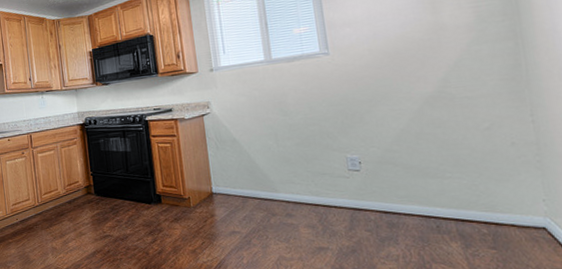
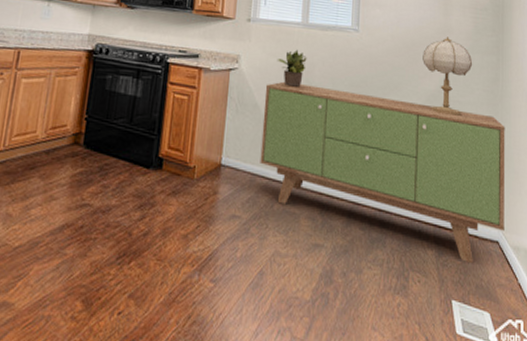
sideboard: none [240,104,553,252] -> present [260,81,505,264]
potted plant: none [246,85,277,119] -> present [277,49,307,87]
table lamp: none [411,35,481,113] -> present [423,37,473,116]

